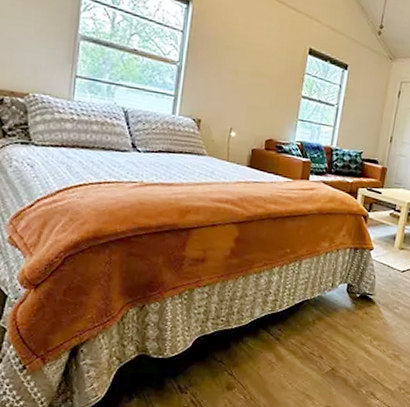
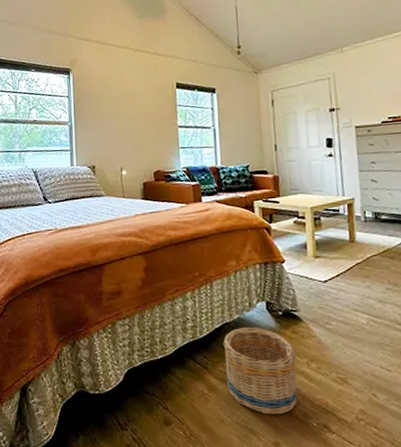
basket: none [294,305,363,384] -> present [223,327,298,415]

